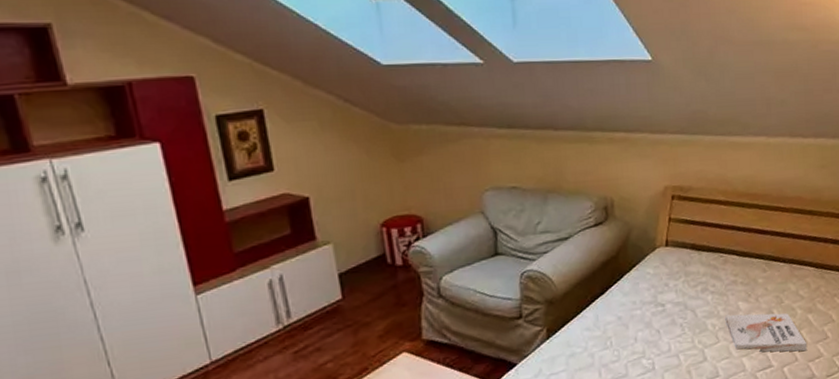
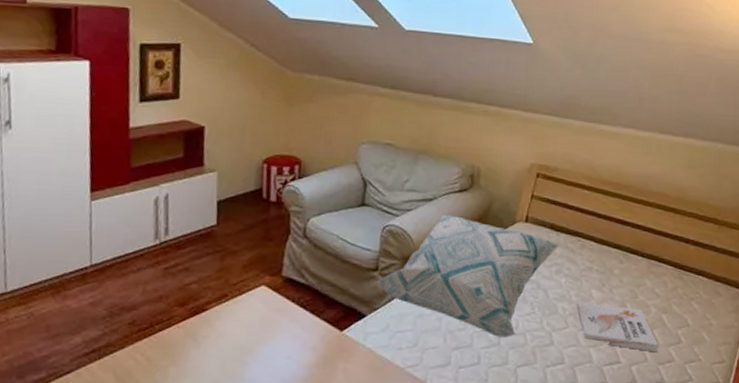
decorative pillow: none [522,250,703,363] -> present [376,214,560,337]

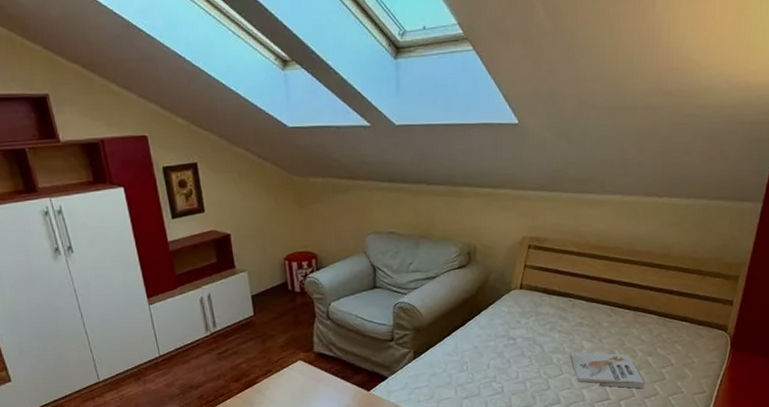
decorative pillow: present [376,214,560,337] -> none [393,289,553,387]

